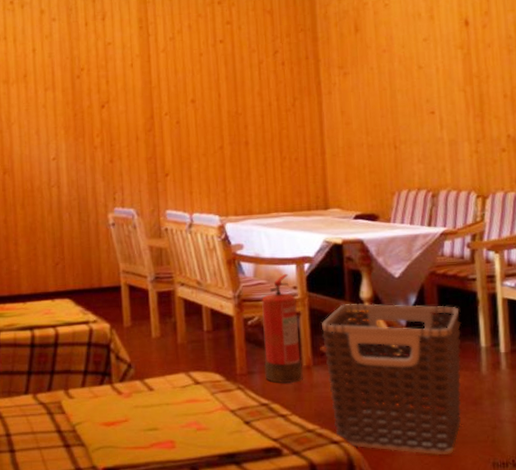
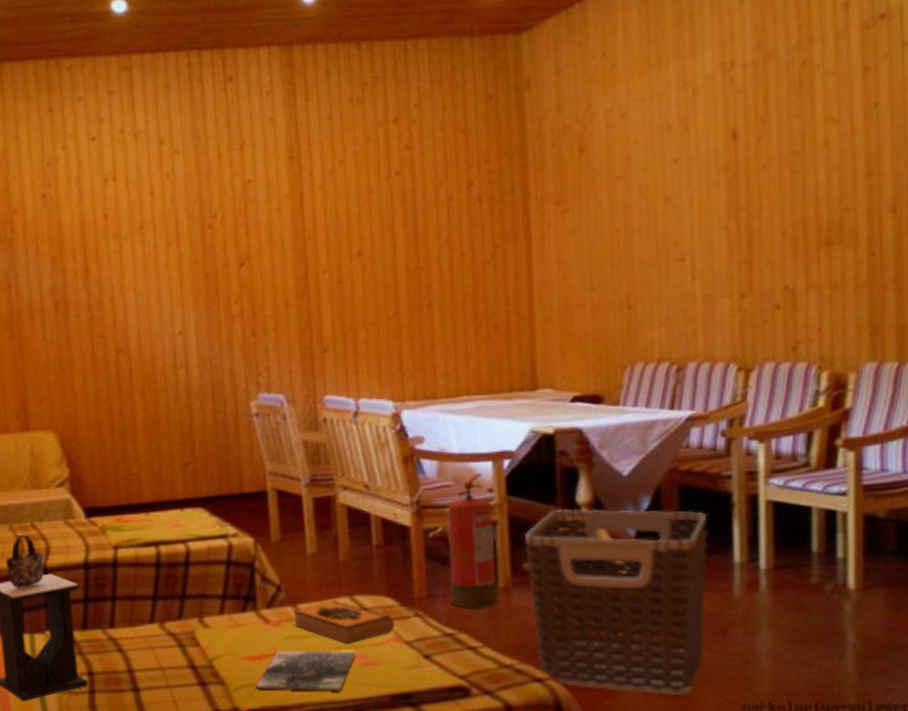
magazine: none [110,417,191,452] -> present [255,650,356,691]
hardback book: none [141,376,222,412] -> present [293,600,395,644]

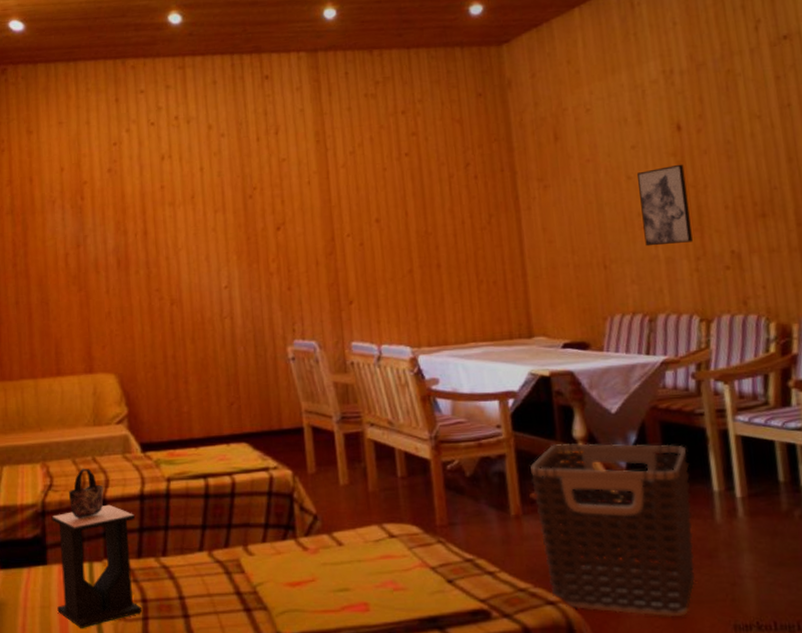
magazine: present [255,650,356,691] -> none [296,576,386,616]
hardback book: present [293,600,395,644] -> none [329,528,421,570]
fire extinguisher: present [447,472,499,608] -> none [461,410,512,535]
wall art: none [678,181,738,282] -> present [637,164,693,247]

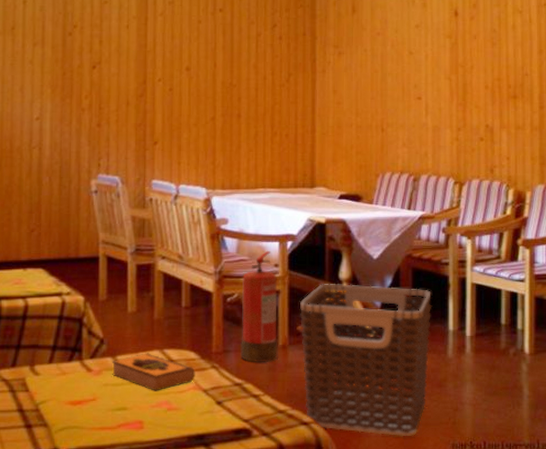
hardback book: none [329,528,421,570] -> present [112,353,195,391]
fire extinguisher: none [461,410,512,535] -> present [240,250,278,362]
wall art: present [637,164,693,247] -> none [418,45,456,115]

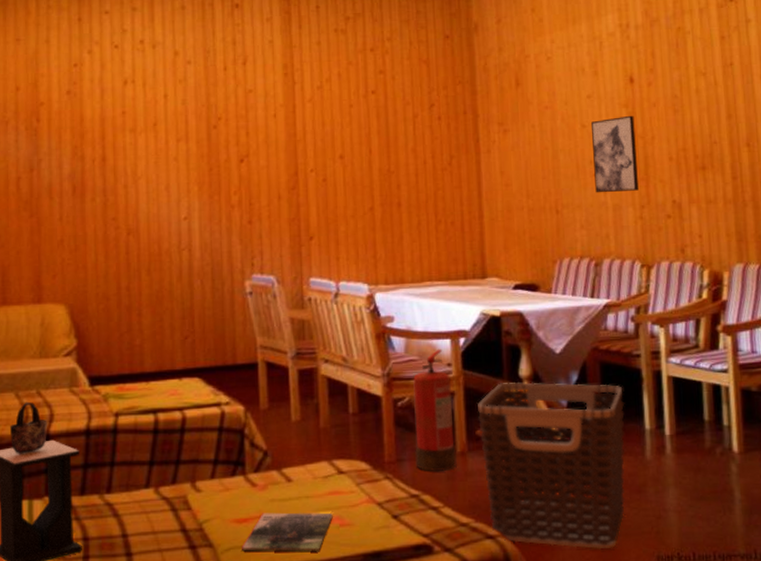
magazine: none [75,396,162,433] -> present [242,512,333,552]
hardback book: present [112,353,195,391] -> none [278,464,368,506]
wall art: none [418,45,456,115] -> present [591,115,639,193]

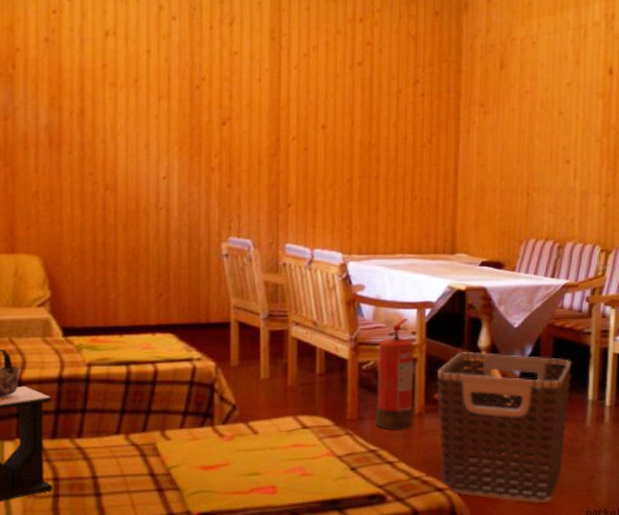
magazine: present [242,512,333,552] -> none [207,461,295,497]
wall art: present [591,115,639,193] -> none [566,106,610,180]

